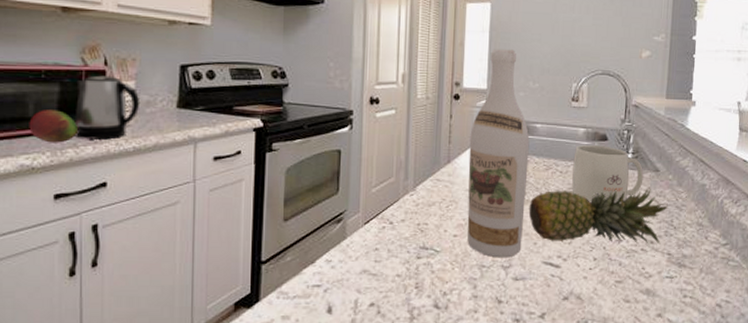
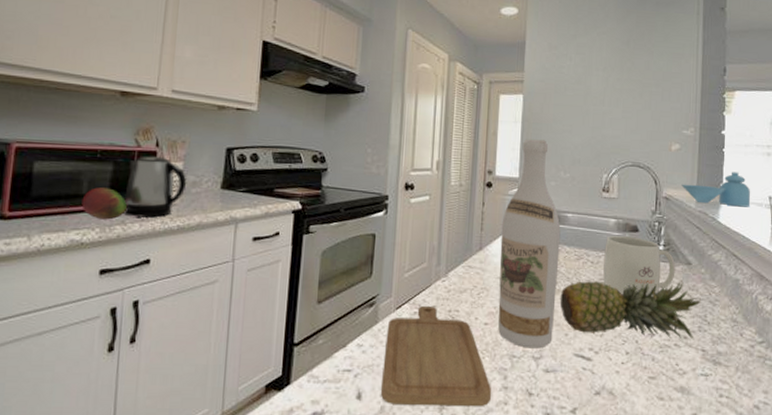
chopping board: none [352,219,461,317] -> present [381,305,491,407]
soap dispenser: none [651,78,720,113] -> present [682,172,751,207]

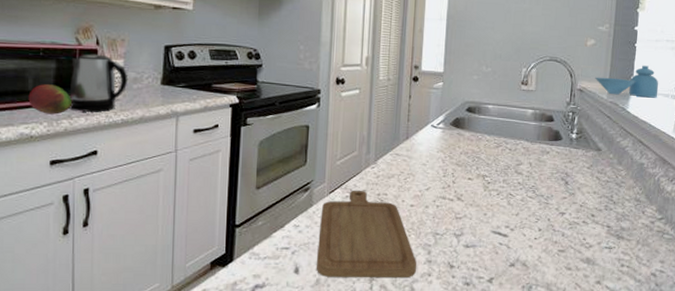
wine bottle: present [498,139,561,349] -> none [423,35,482,227]
fruit: present [559,281,702,340] -> none [479,166,609,218]
mug: present [602,236,676,297] -> none [520,125,587,180]

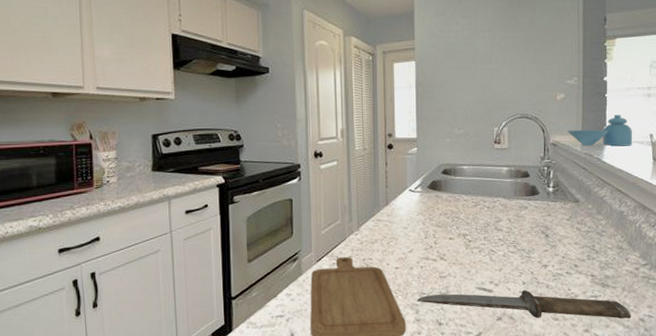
fruit: present [28,84,73,115] -> none [33,179,74,207]
kettle: present [69,54,128,112] -> none [69,147,122,202]
knife: none [429,236,643,272] -> present [416,290,631,319]

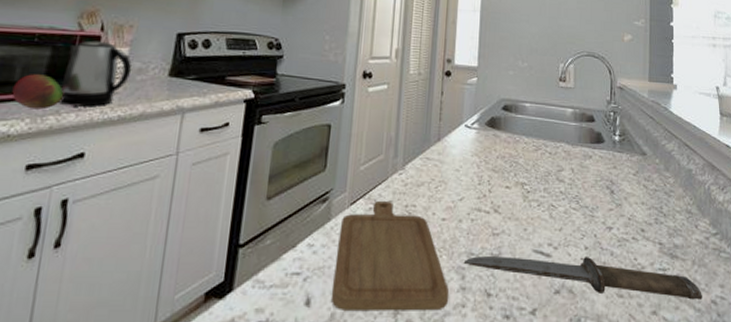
fruit: none [33,179,74,207] -> present [12,74,64,110]
kettle: none [69,147,122,202] -> present [58,40,132,107]
soap dispenser: present [567,114,633,146] -> none [635,62,700,97]

